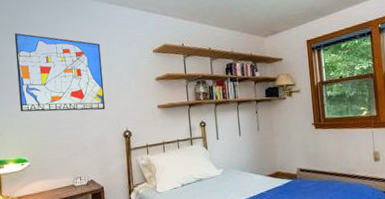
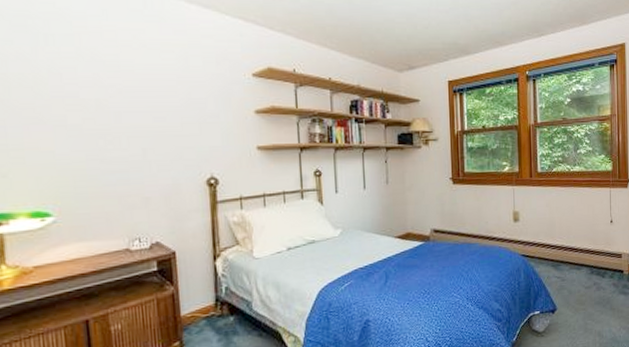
wall art: present [14,33,106,112] -> none [28,26,181,148]

